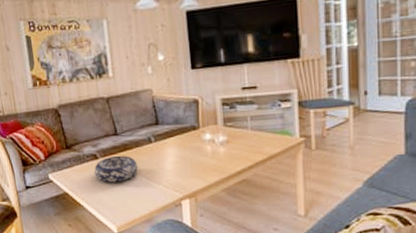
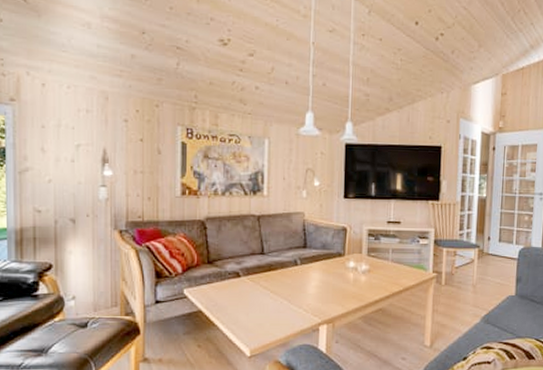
decorative bowl: present [93,155,139,183] -> none [233,275,281,303]

